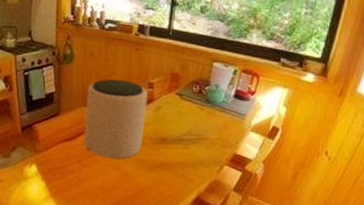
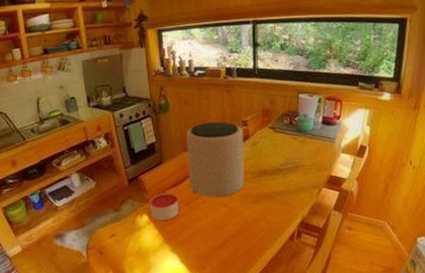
candle: none [40,145,70,174] -> present [150,193,179,220]

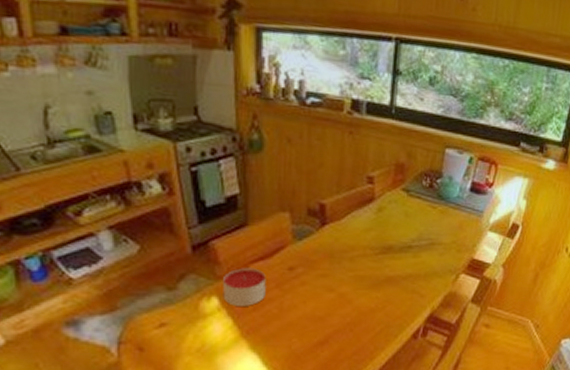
plant pot: present [186,121,244,197] -> none [284,172,367,278]

